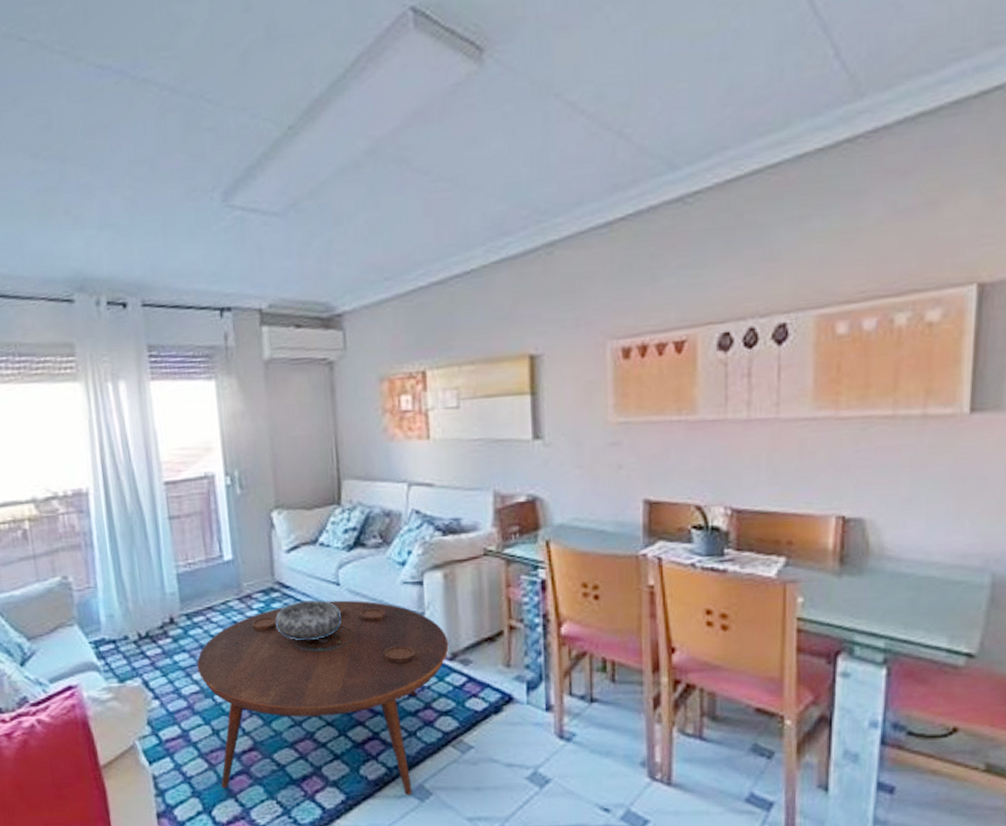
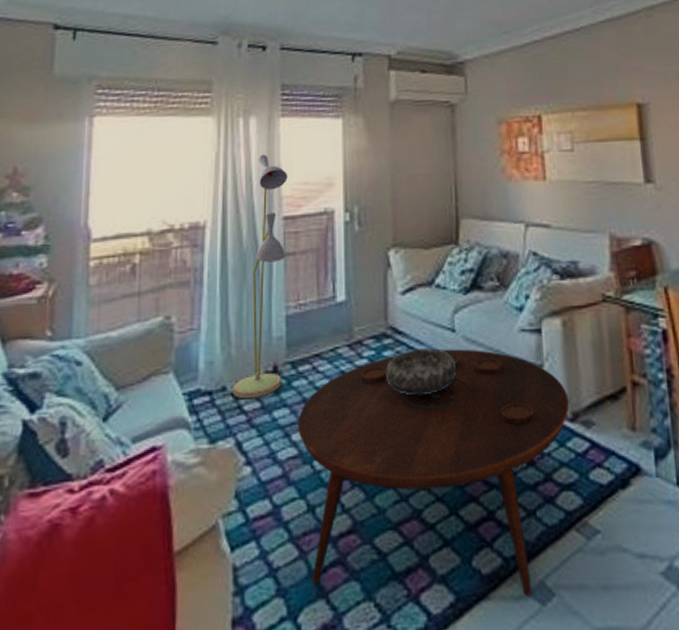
floor lamp: none [132,420,179,646] -> present [233,154,287,399]

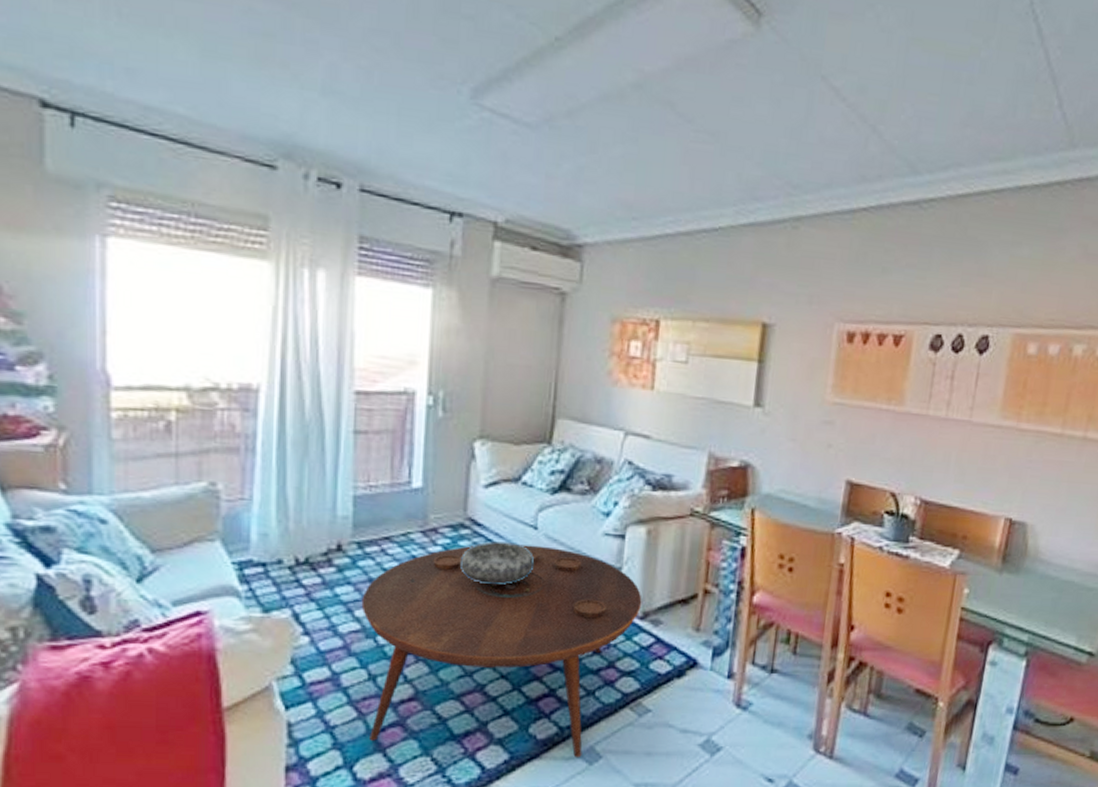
floor lamp: present [233,154,287,399] -> none [290,316,362,574]

